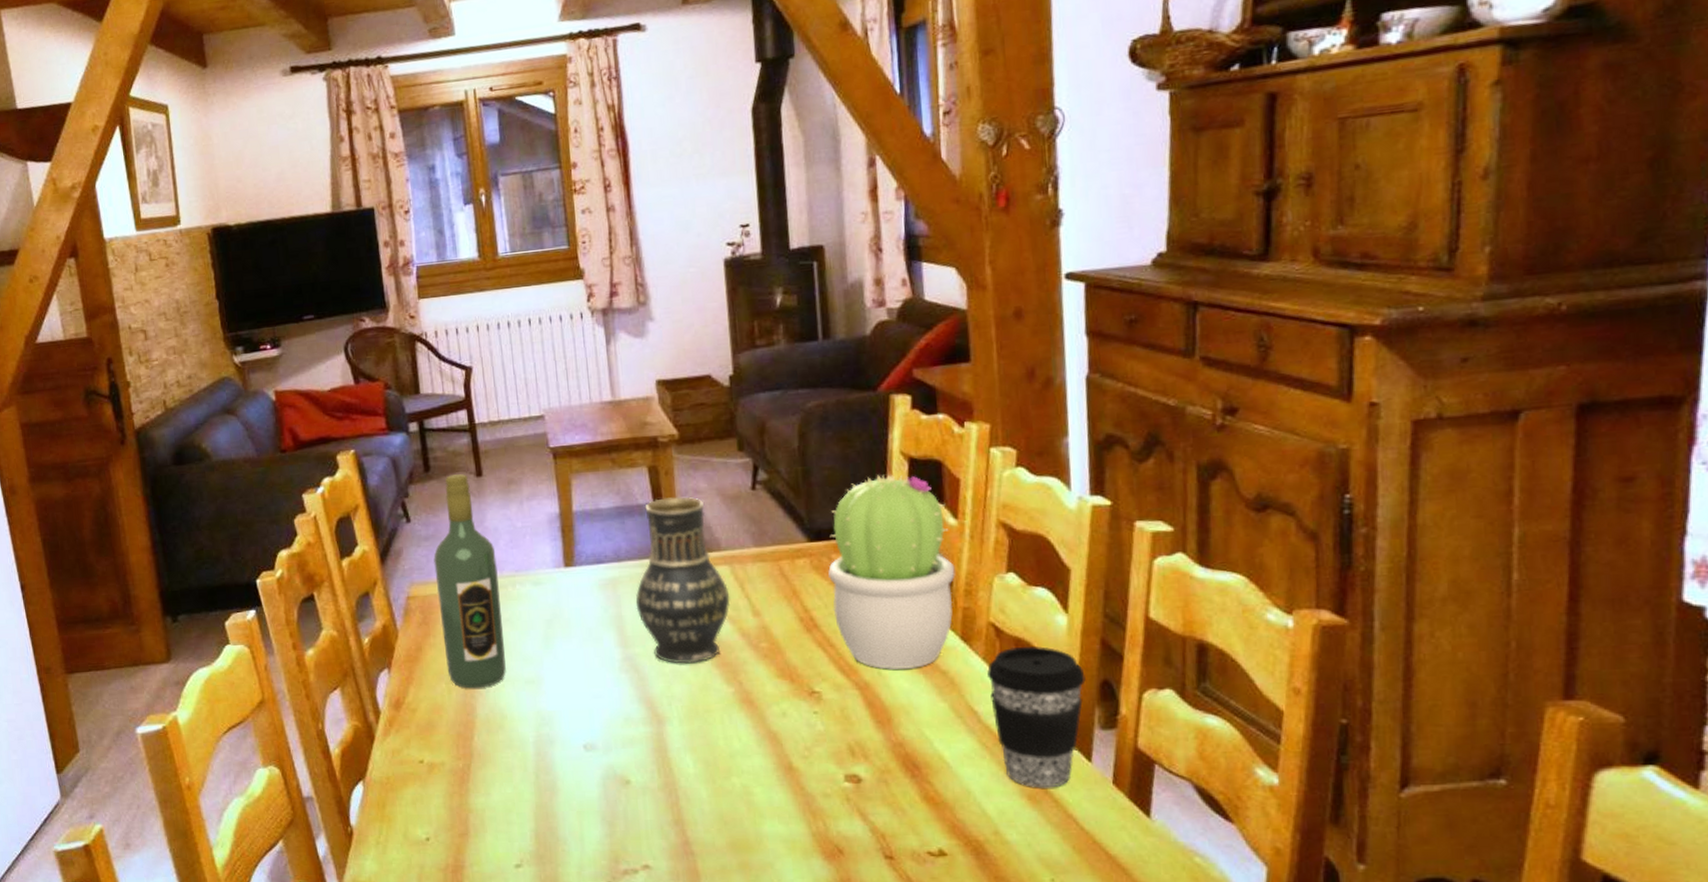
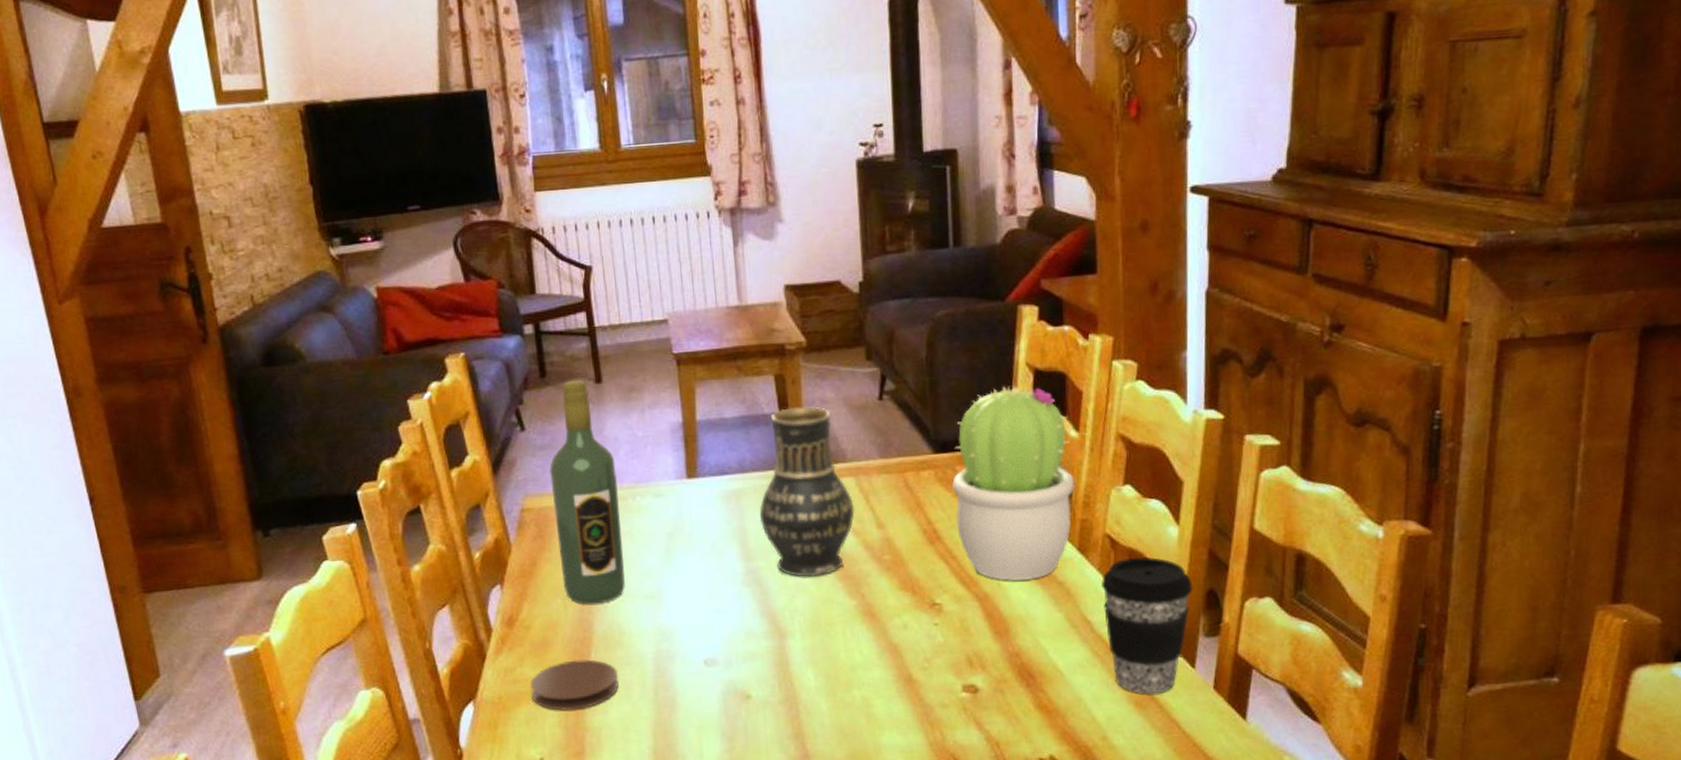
coaster: none [416,742,501,792] -> present [530,660,619,711]

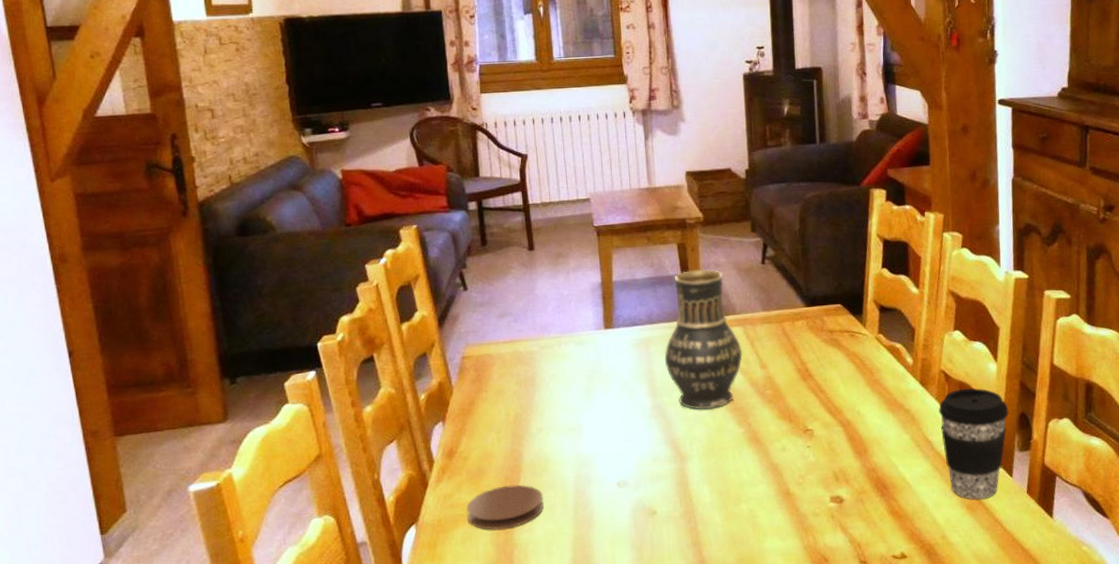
wine bottle: present [549,380,625,604] -> none [488,248,551,437]
flowerpot: present [952,385,1075,581] -> none [821,252,917,410]

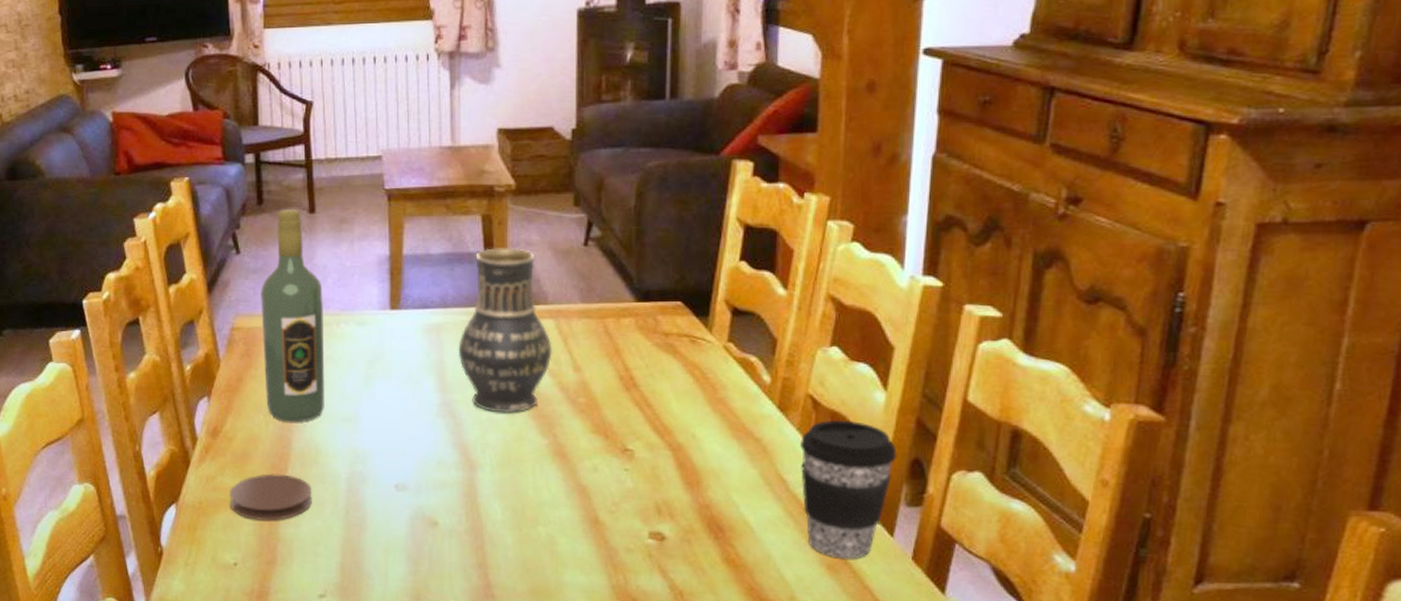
wine bottle: none [488,248,551,437] -> present [260,210,324,422]

